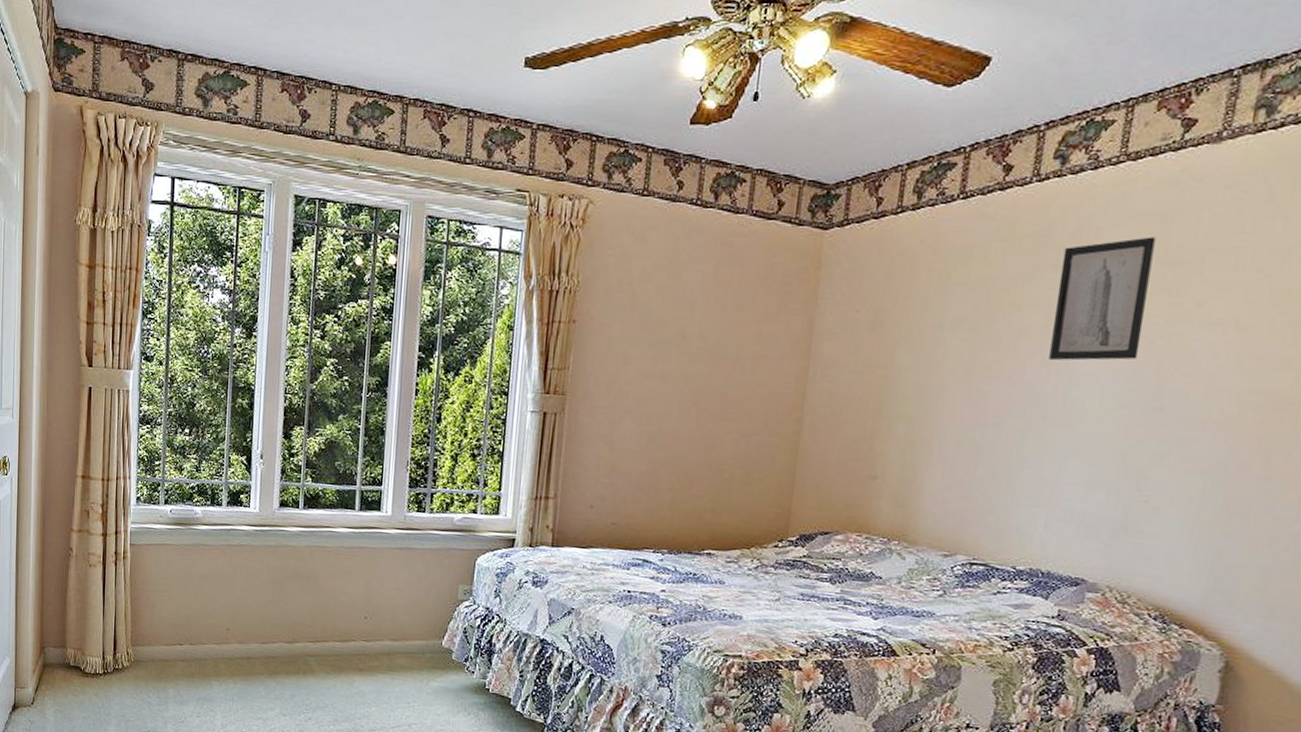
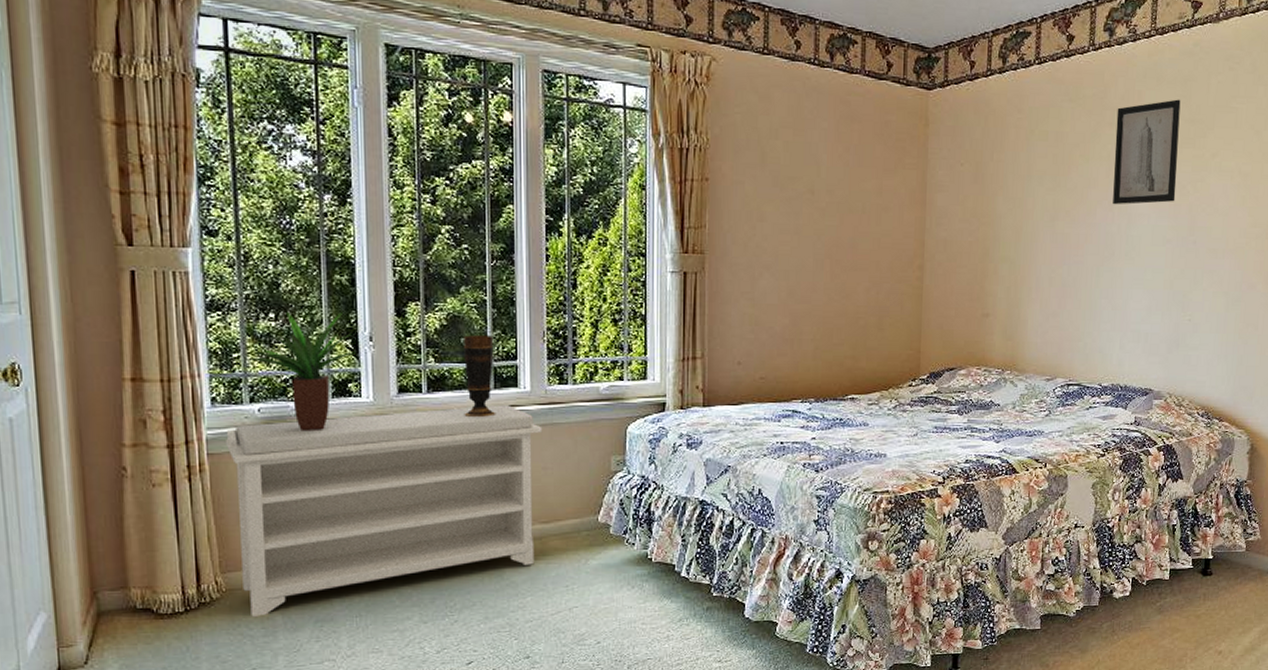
bench: none [144,522,399,687] -> present [226,405,543,617]
potted plant: none [163,428,248,533] -> present [244,311,355,432]
vase: none [332,459,363,536] -> present [464,335,496,418]

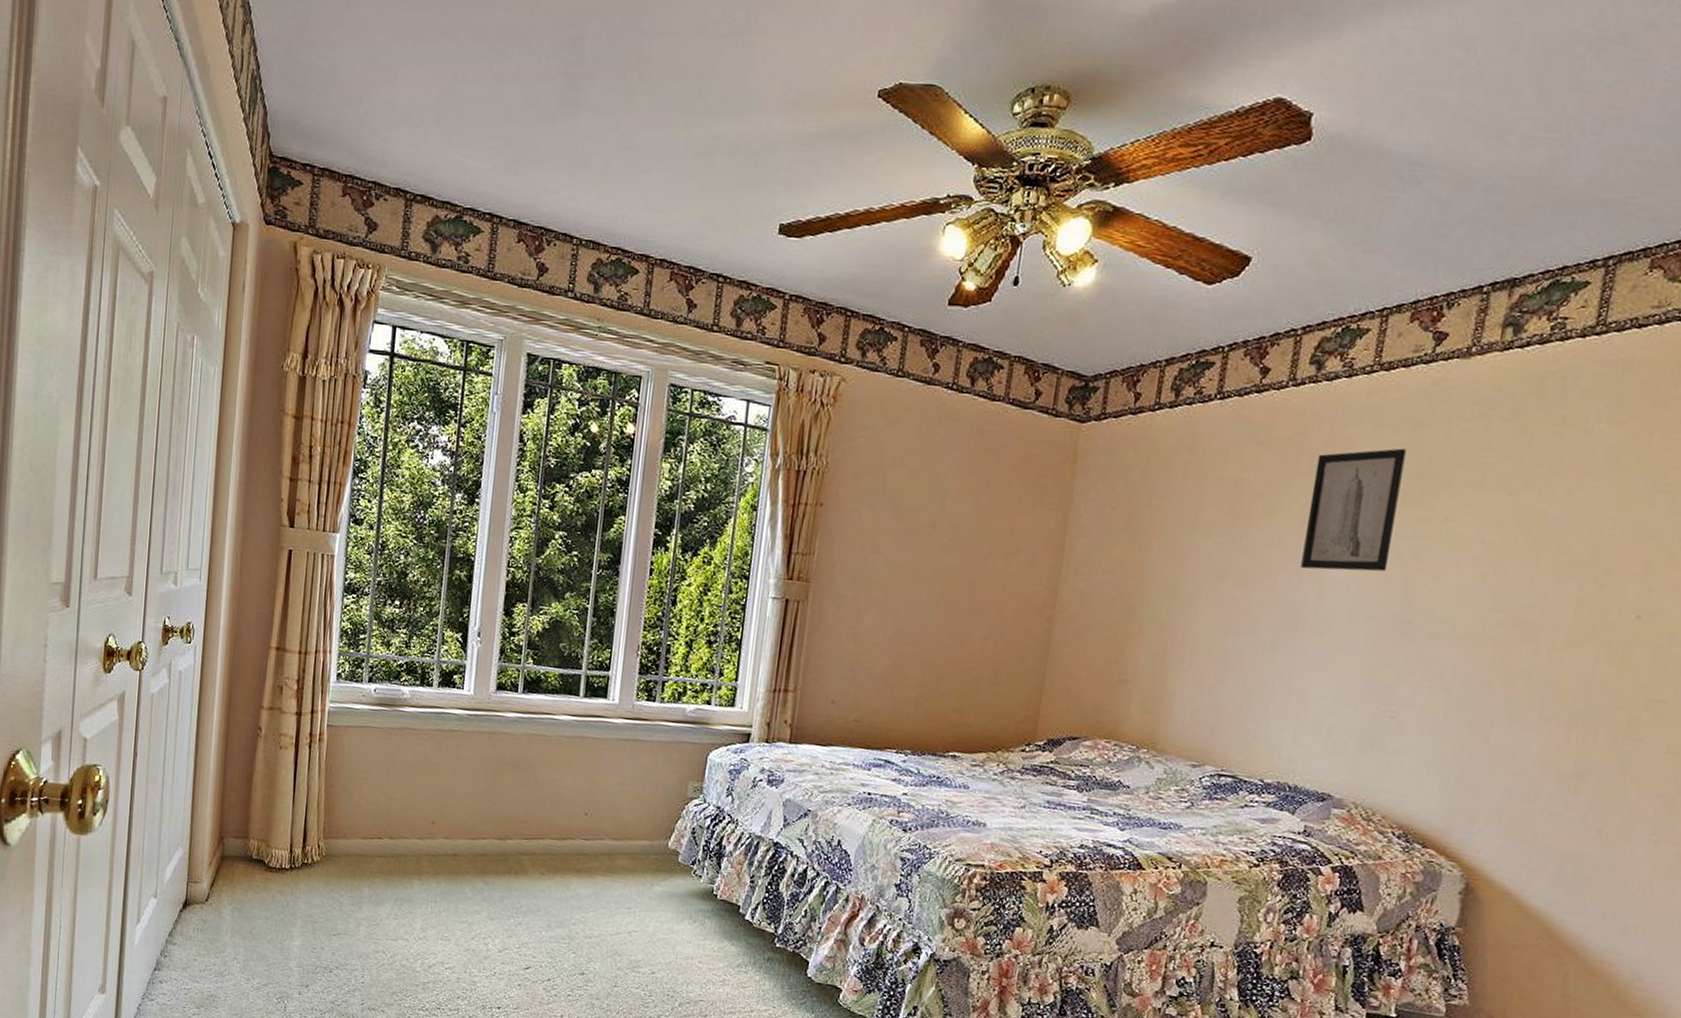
bench: present [226,405,543,617] -> none [340,702,626,885]
potted plant: present [244,311,355,432] -> none [369,600,464,717]
vase: present [464,335,496,418] -> none [553,641,590,725]

